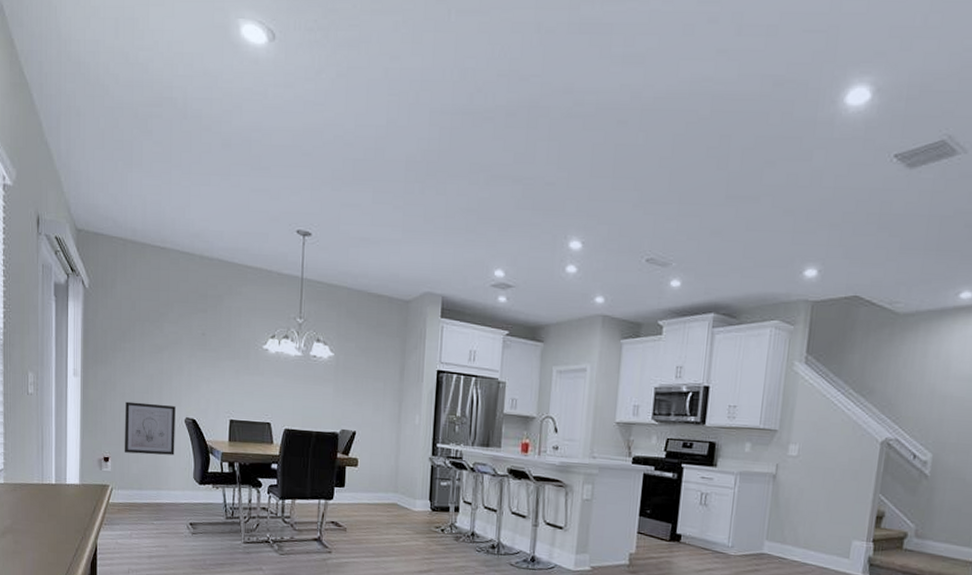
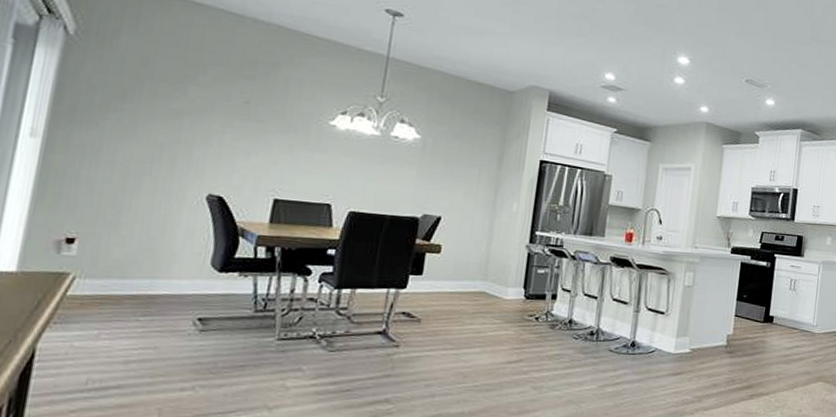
wall art: present [124,401,176,456] -> none [102,171,194,238]

